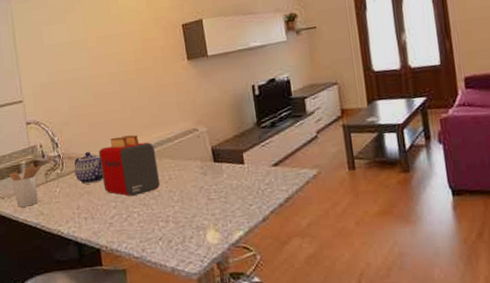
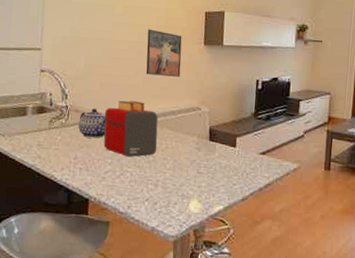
utensil holder: present [9,162,42,208] -> none [14,108,48,148]
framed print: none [126,55,169,105] -> present [146,29,182,77]

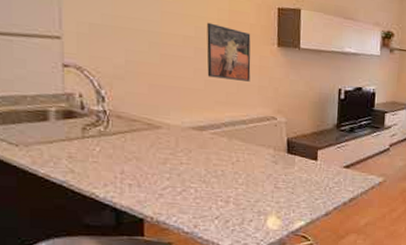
teapot: present [78,108,106,139] -> none [123,114,160,150]
toaster: present [103,100,159,157] -> none [157,106,226,171]

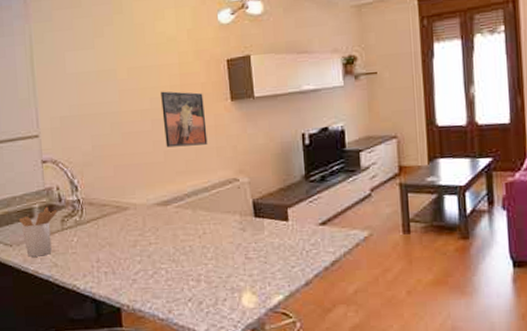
utensil holder: none [29,112,79,161] -> present [19,206,58,257]

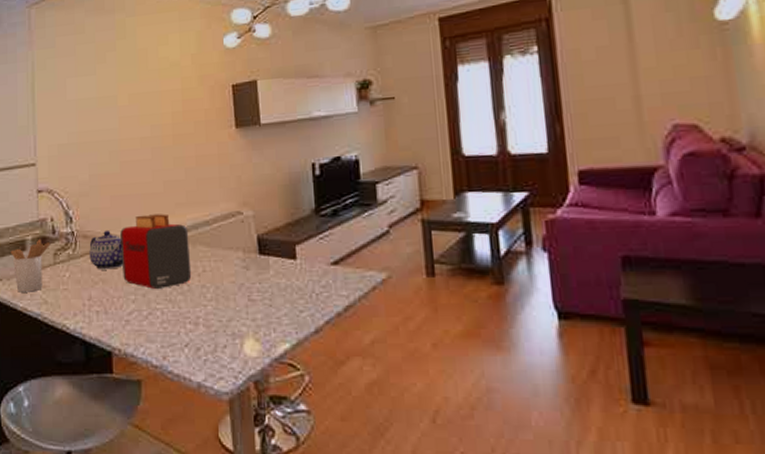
teapot: none [95,197,129,235] -> present [89,230,124,270]
toaster: none [124,181,193,250] -> present [120,214,192,289]
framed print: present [161,91,208,148] -> none [162,118,210,178]

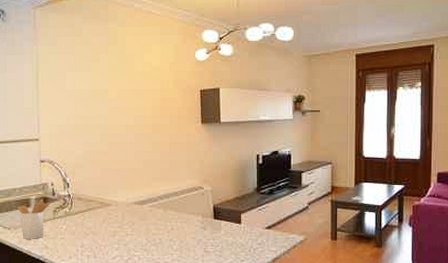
teapot: present [89,230,124,270] -> none [82,194,110,225]
toaster: present [120,214,192,289] -> none [108,185,163,241]

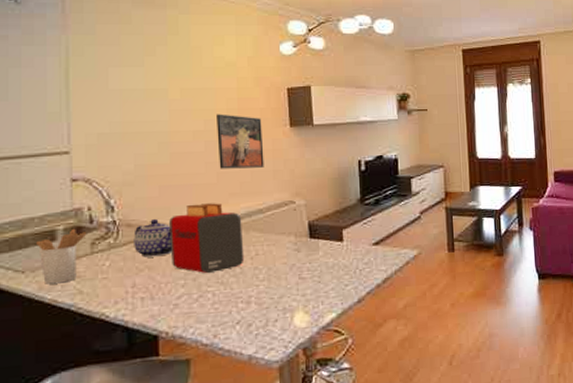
teapot: none [82,194,110,225] -> present [134,218,173,258]
toaster: none [108,185,163,241] -> present [169,203,245,273]
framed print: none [144,111,180,157] -> present [216,114,264,169]

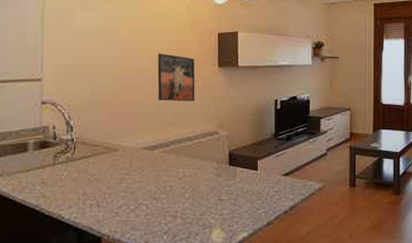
utensil holder: present [36,228,87,284] -> none [13,143,51,187]
teapot: present [134,218,173,258] -> none [86,139,117,171]
toaster: present [169,203,245,273] -> none [115,129,174,188]

